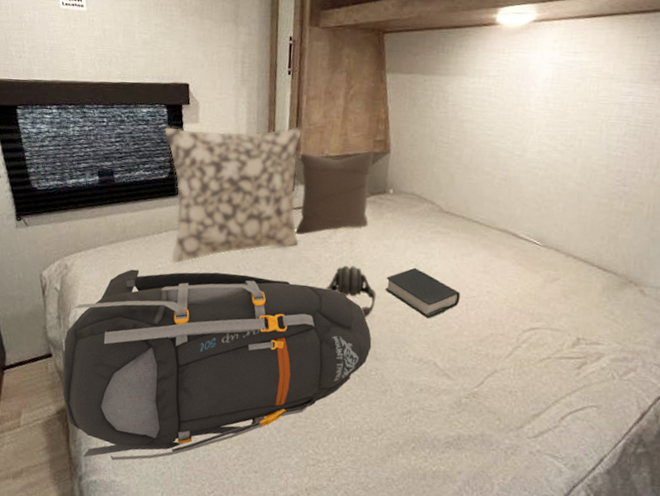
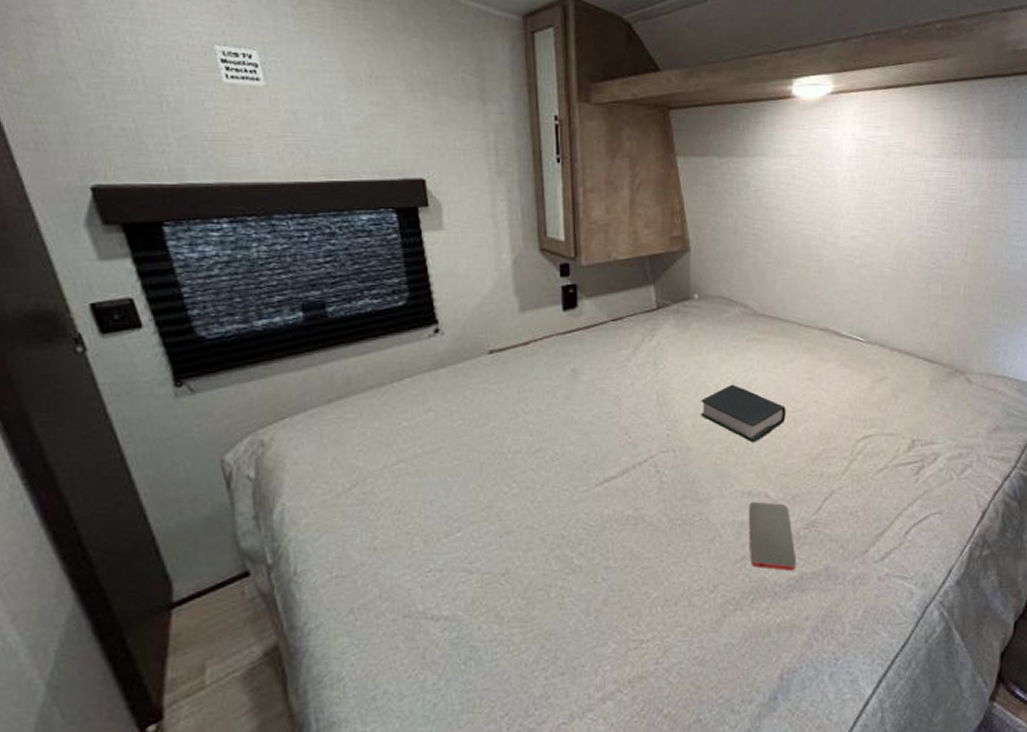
backpack: present [63,269,372,461] -> none [268,420,692,710]
pillow: present [164,126,303,264] -> none [396,226,591,418]
pillow: present [295,150,374,236] -> none [581,250,673,363]
headphones: present [326,265,376,318] -> none [630,391,691,453]
smartphone: none [415,367,456,431] -> present [749,501,797,571]

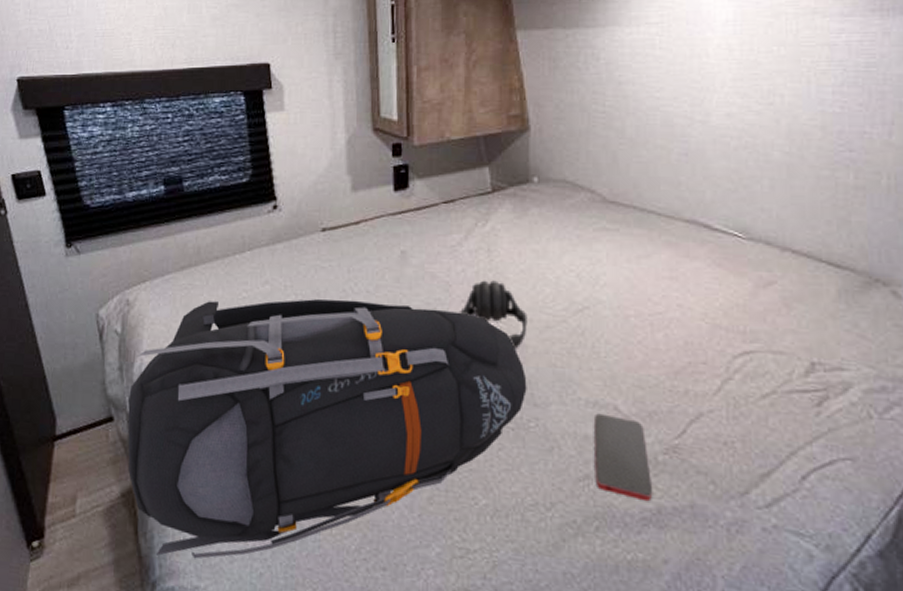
backpack: none [268,420,692,710] -> present [127,299,527,559]
headphones: none [630,391,691,453] -> present [460,280,528,349]
book: present [701,384,786,443] -> none [539,277,641,346]

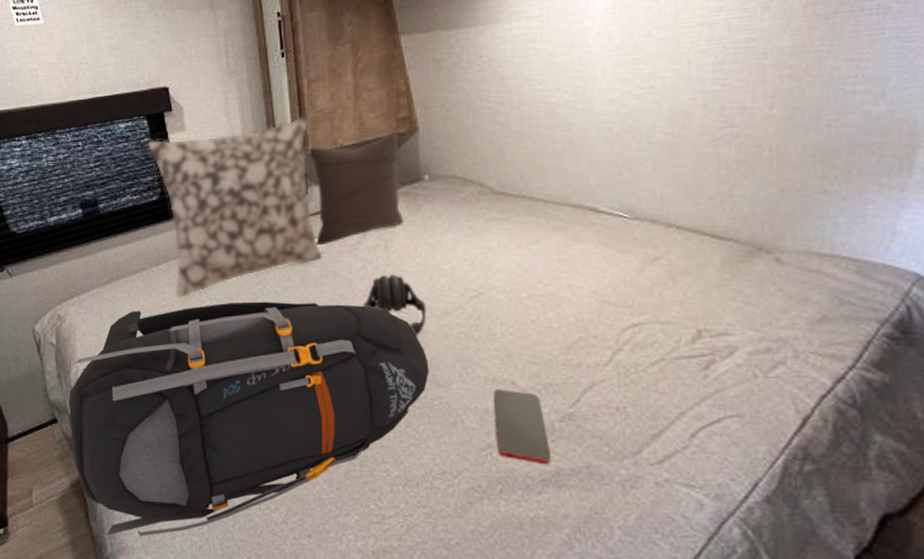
pillow: none [242,105,420,291] -> present [148,116,323,298]
pillow: none [413,129,509,246] -> present [309,132,404,247]

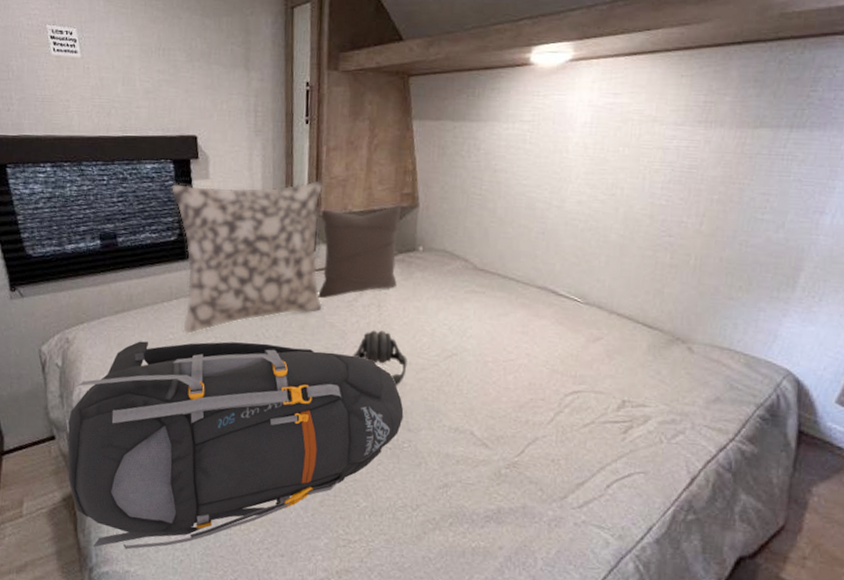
smartphone: present [494,389,552,465] -> none [452,437,496,504]

